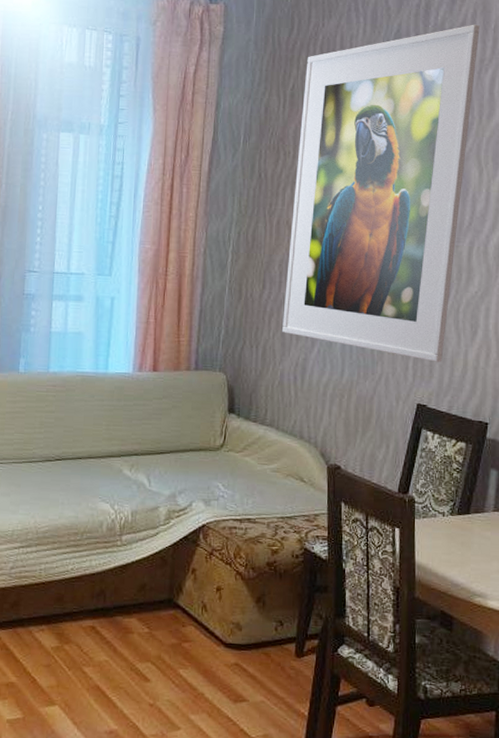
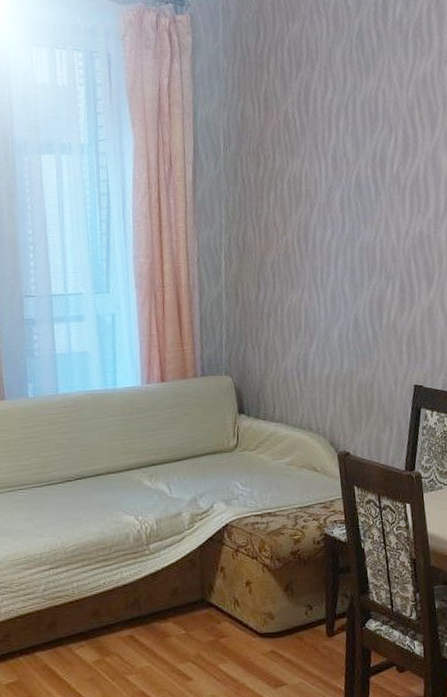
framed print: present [282,24,480,362] -> none [276,18,436,344]

